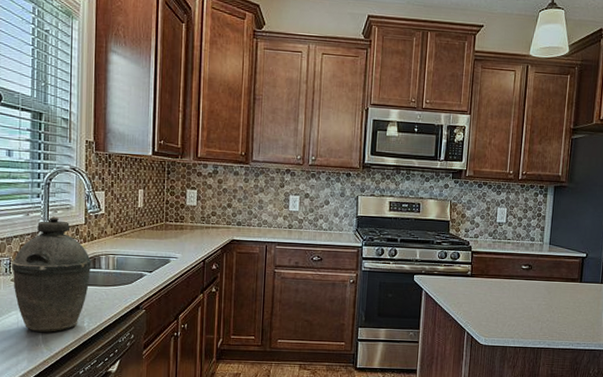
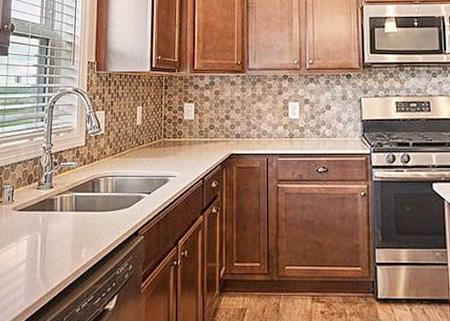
kettle: present [12,216,92,332] -> none [14,140,91,265]

